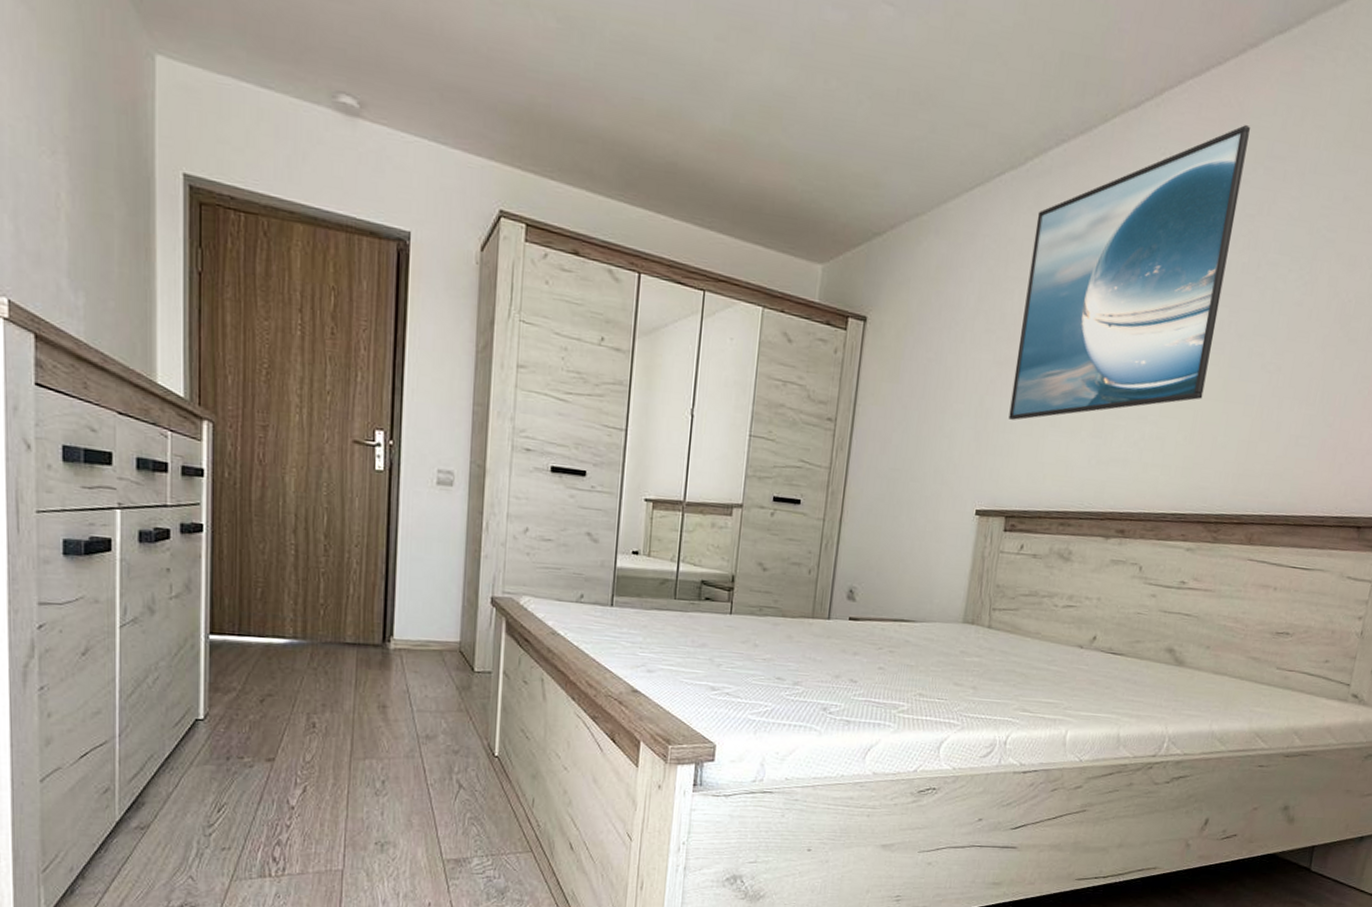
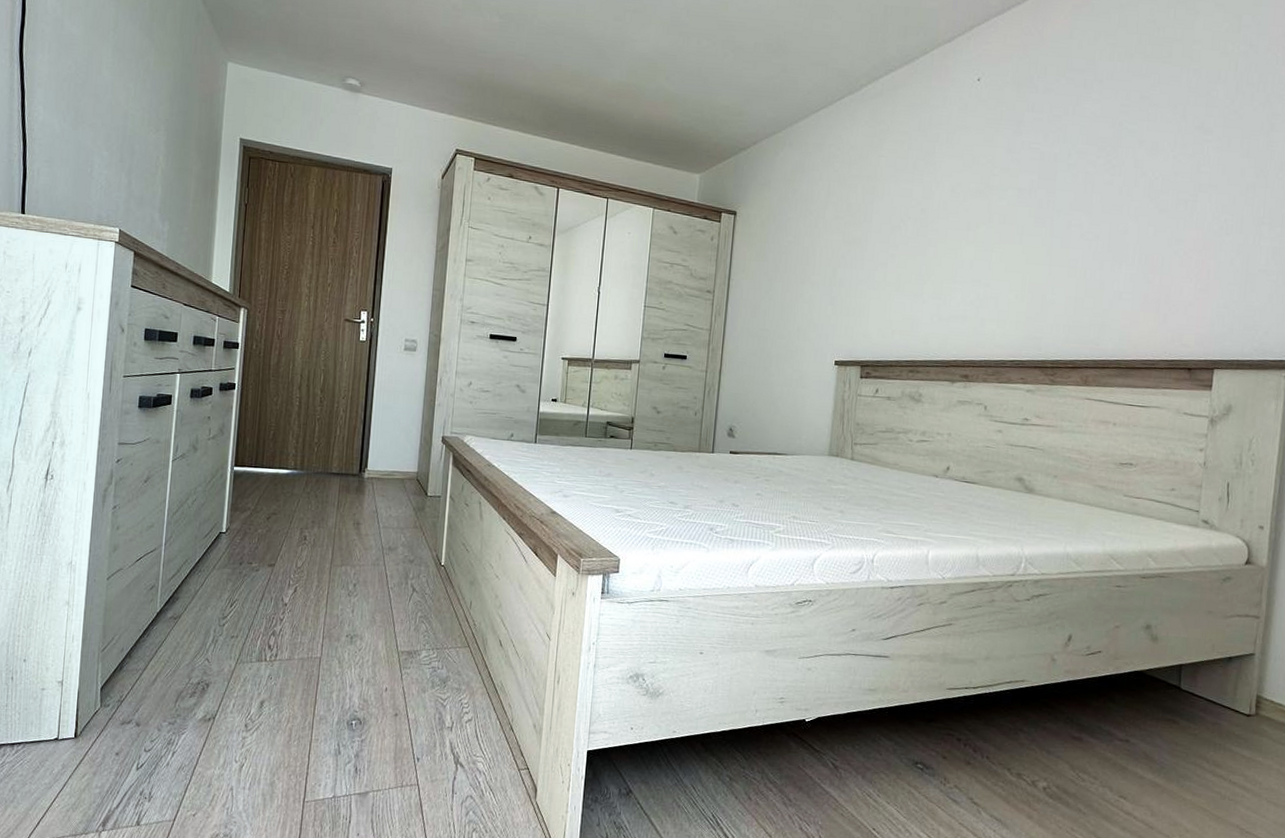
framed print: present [1008,125,1251,420] -> none [859,47,1051,287]

